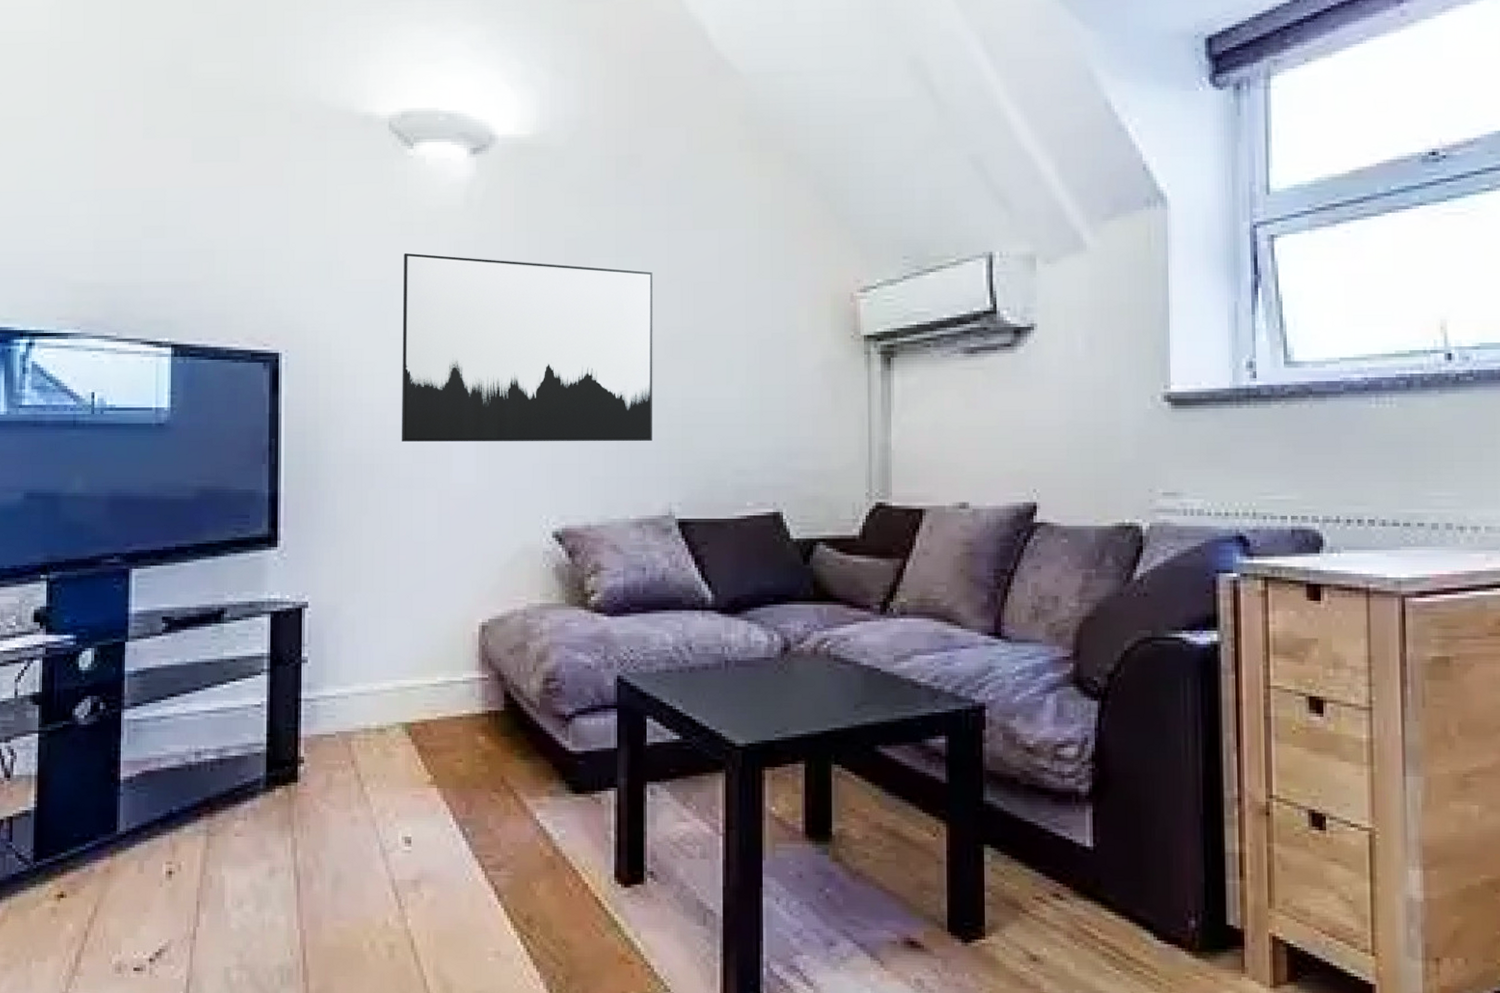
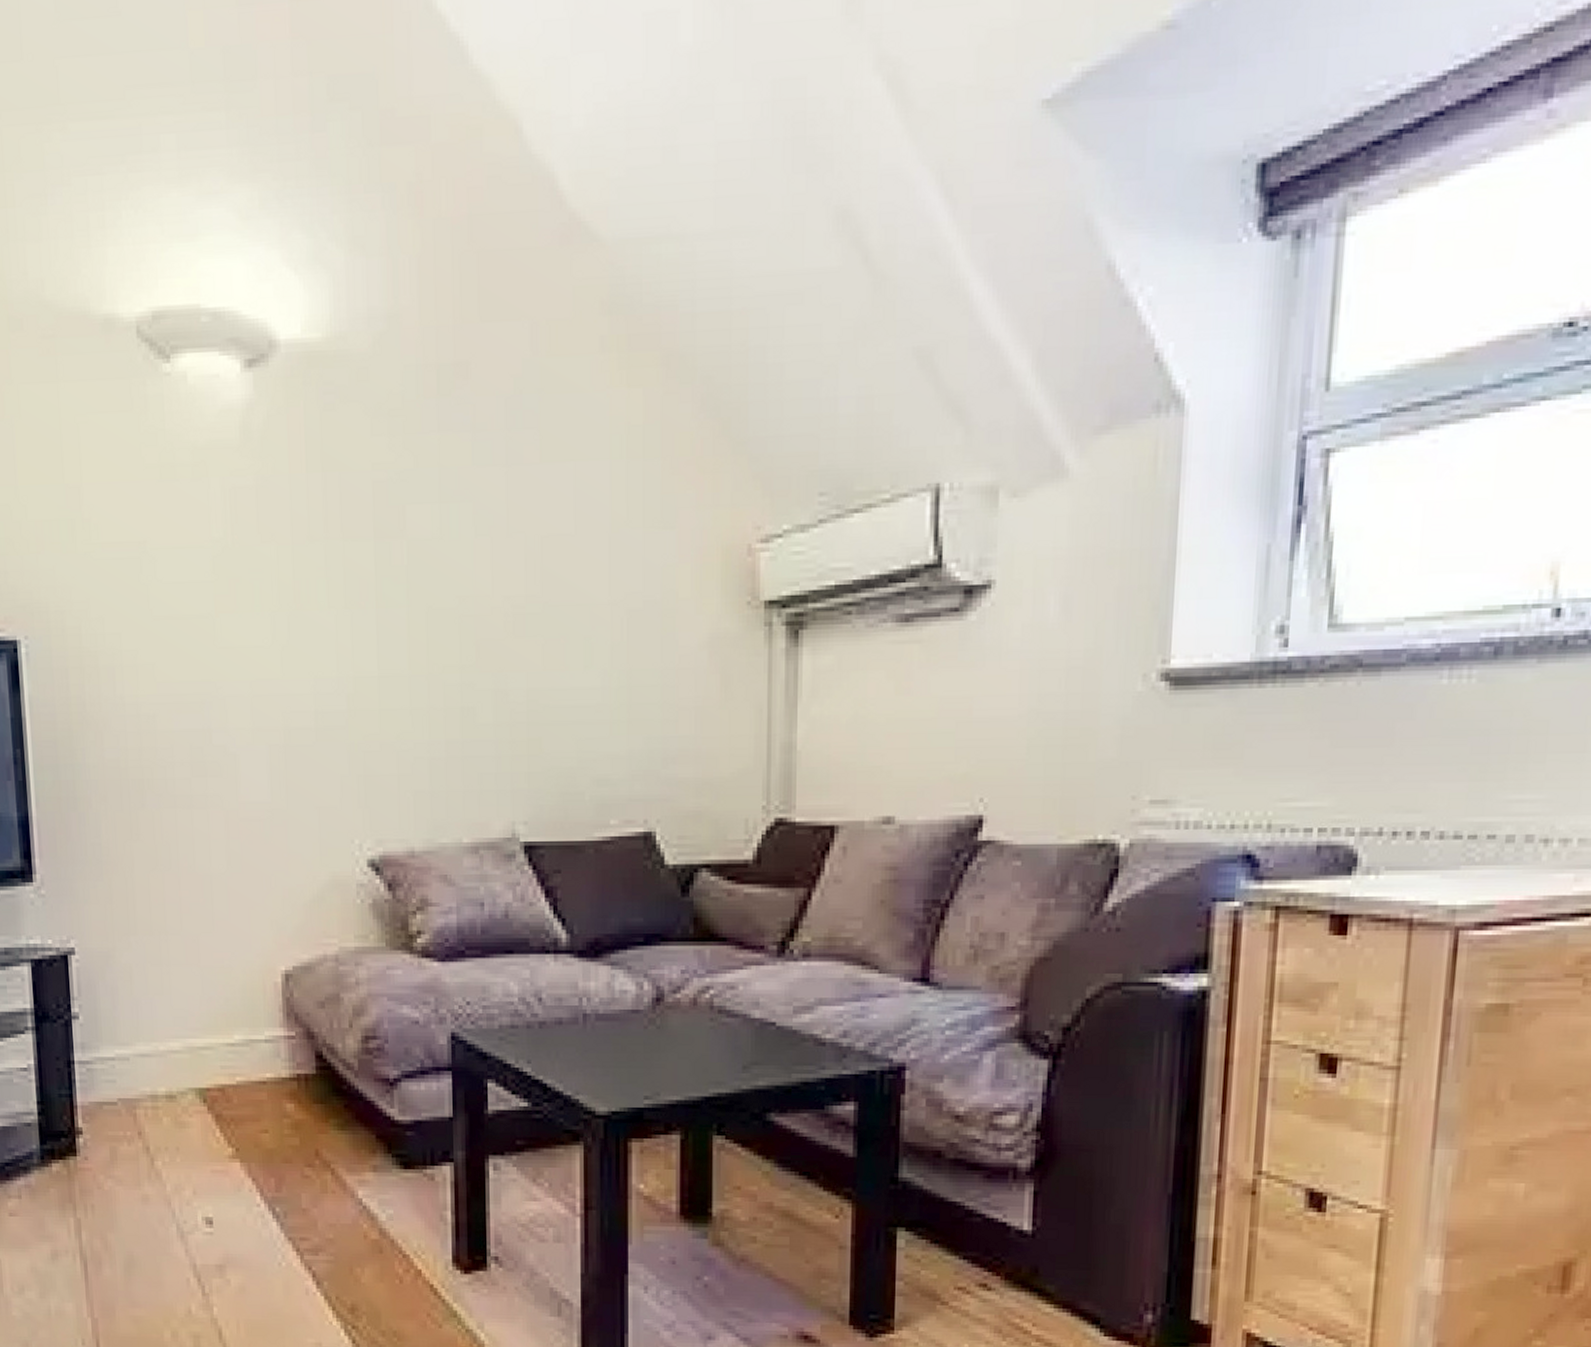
wall art: present [401,253,653,442] -> none [165,505,491,750]

